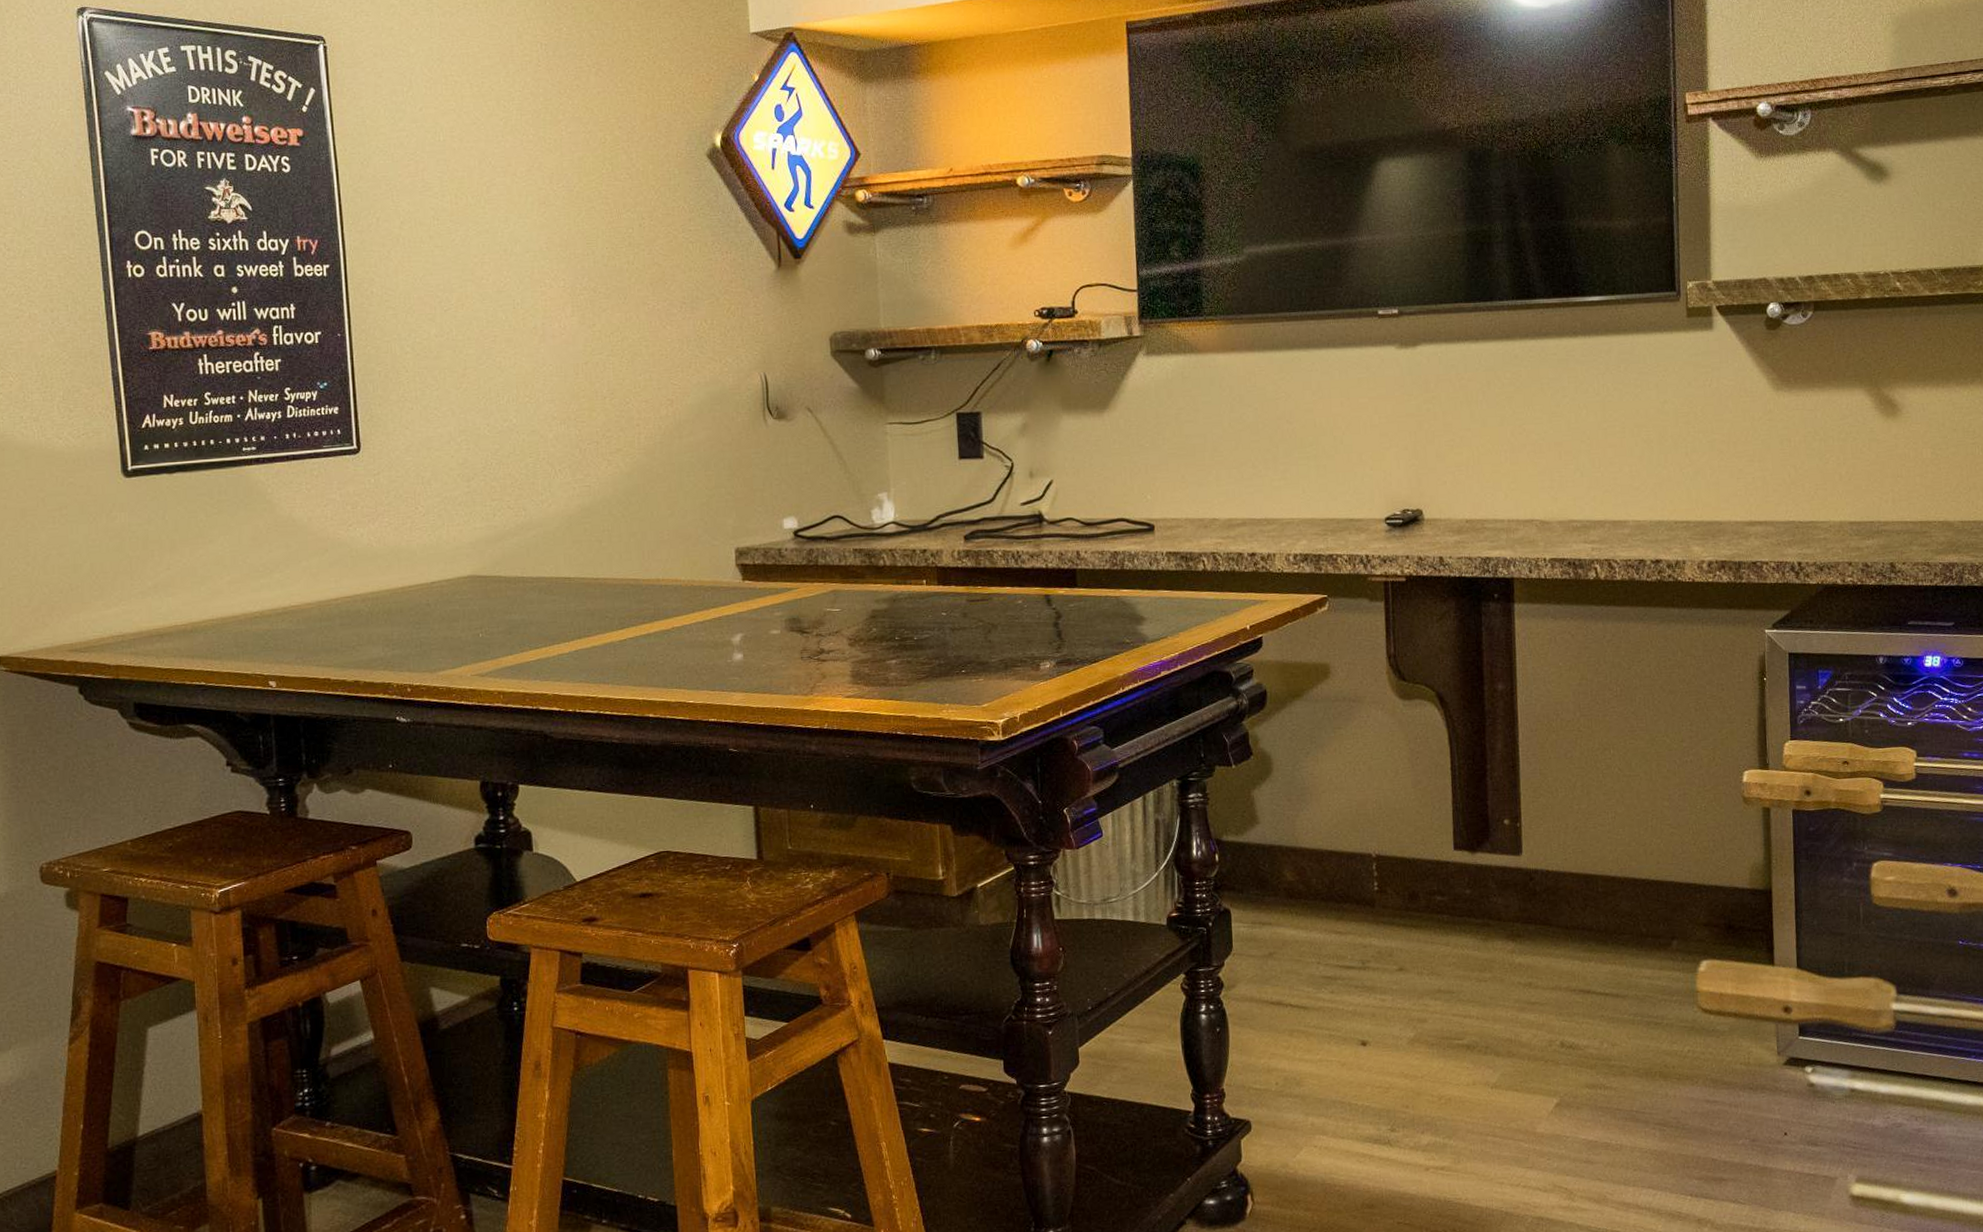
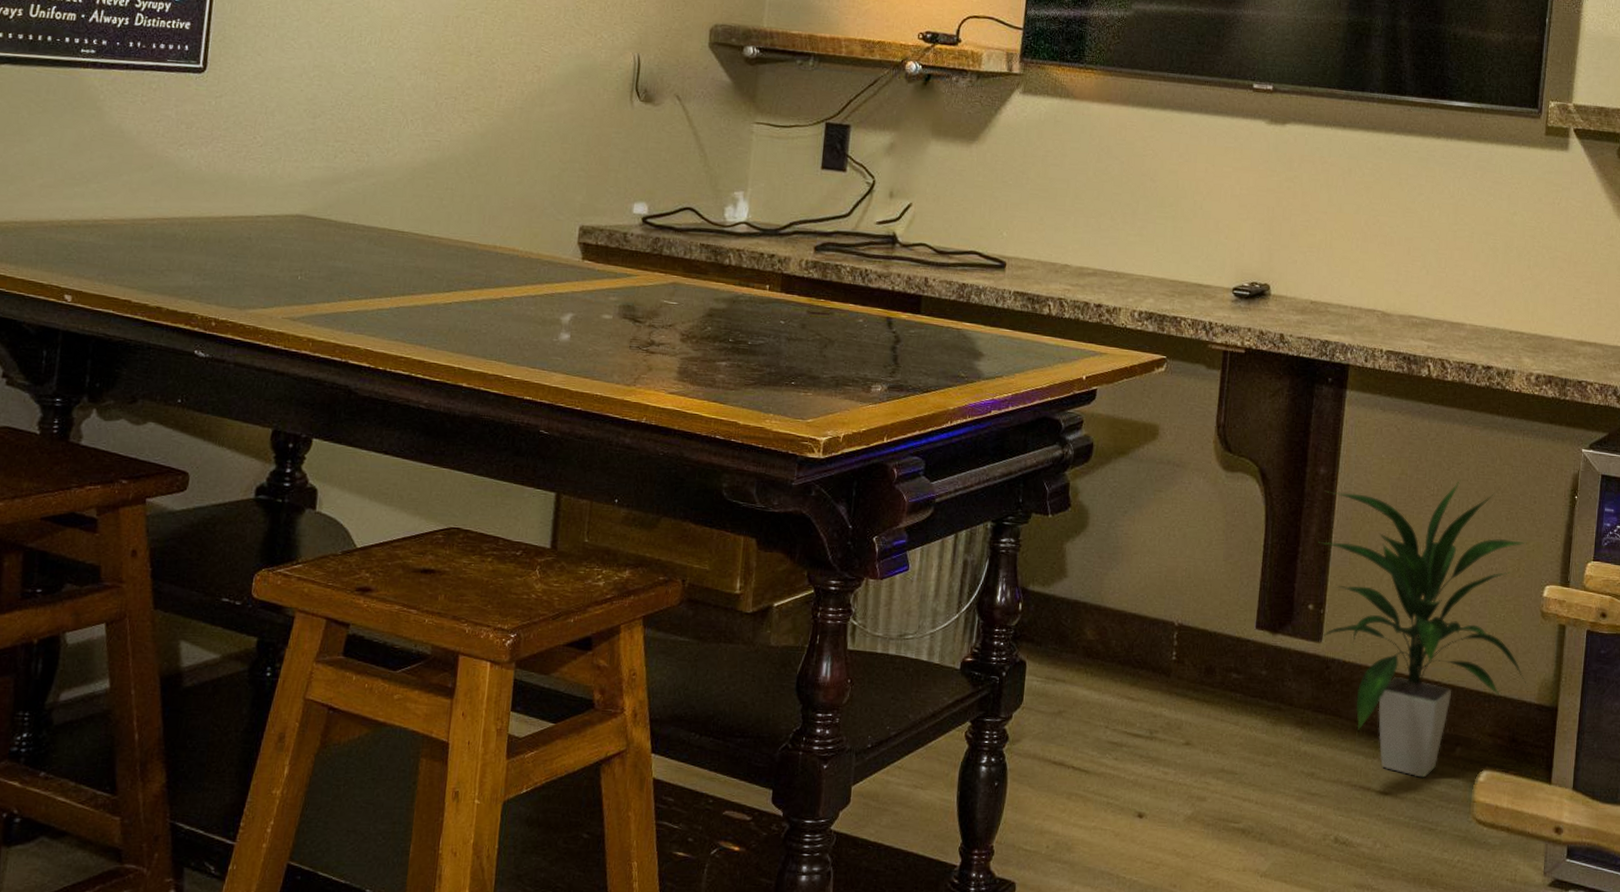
indoor plant: none [1505,677,1738,975] -> present [1318,480,1528,778]

